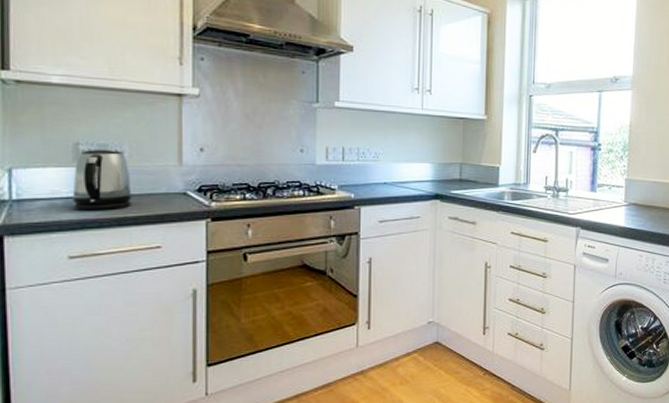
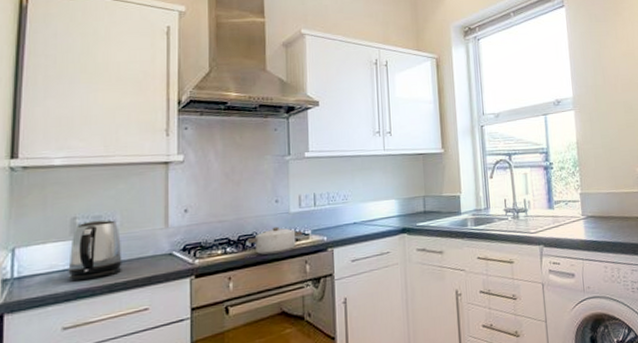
cooking pot: none [268,177,329,205] -> present [247,226,303,255]

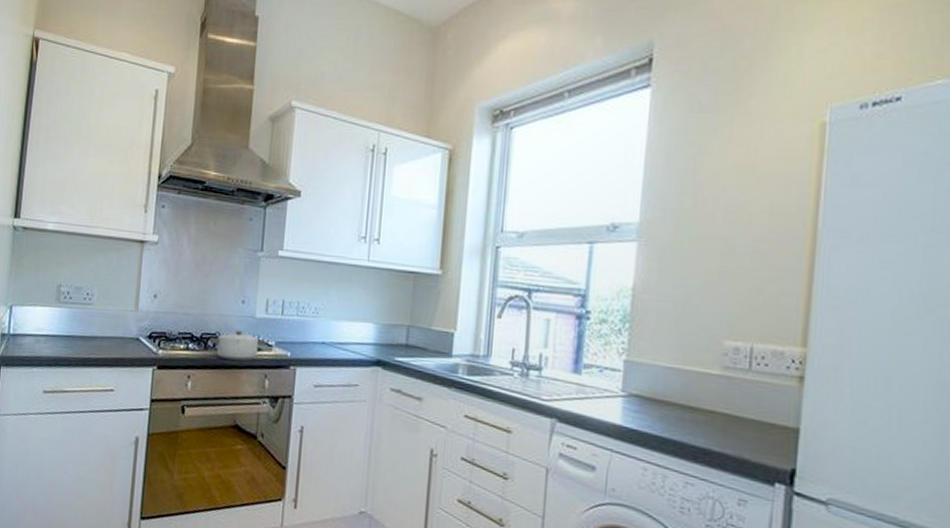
kettle: present [68,219,122,282] -> none [51,291,96,350]

